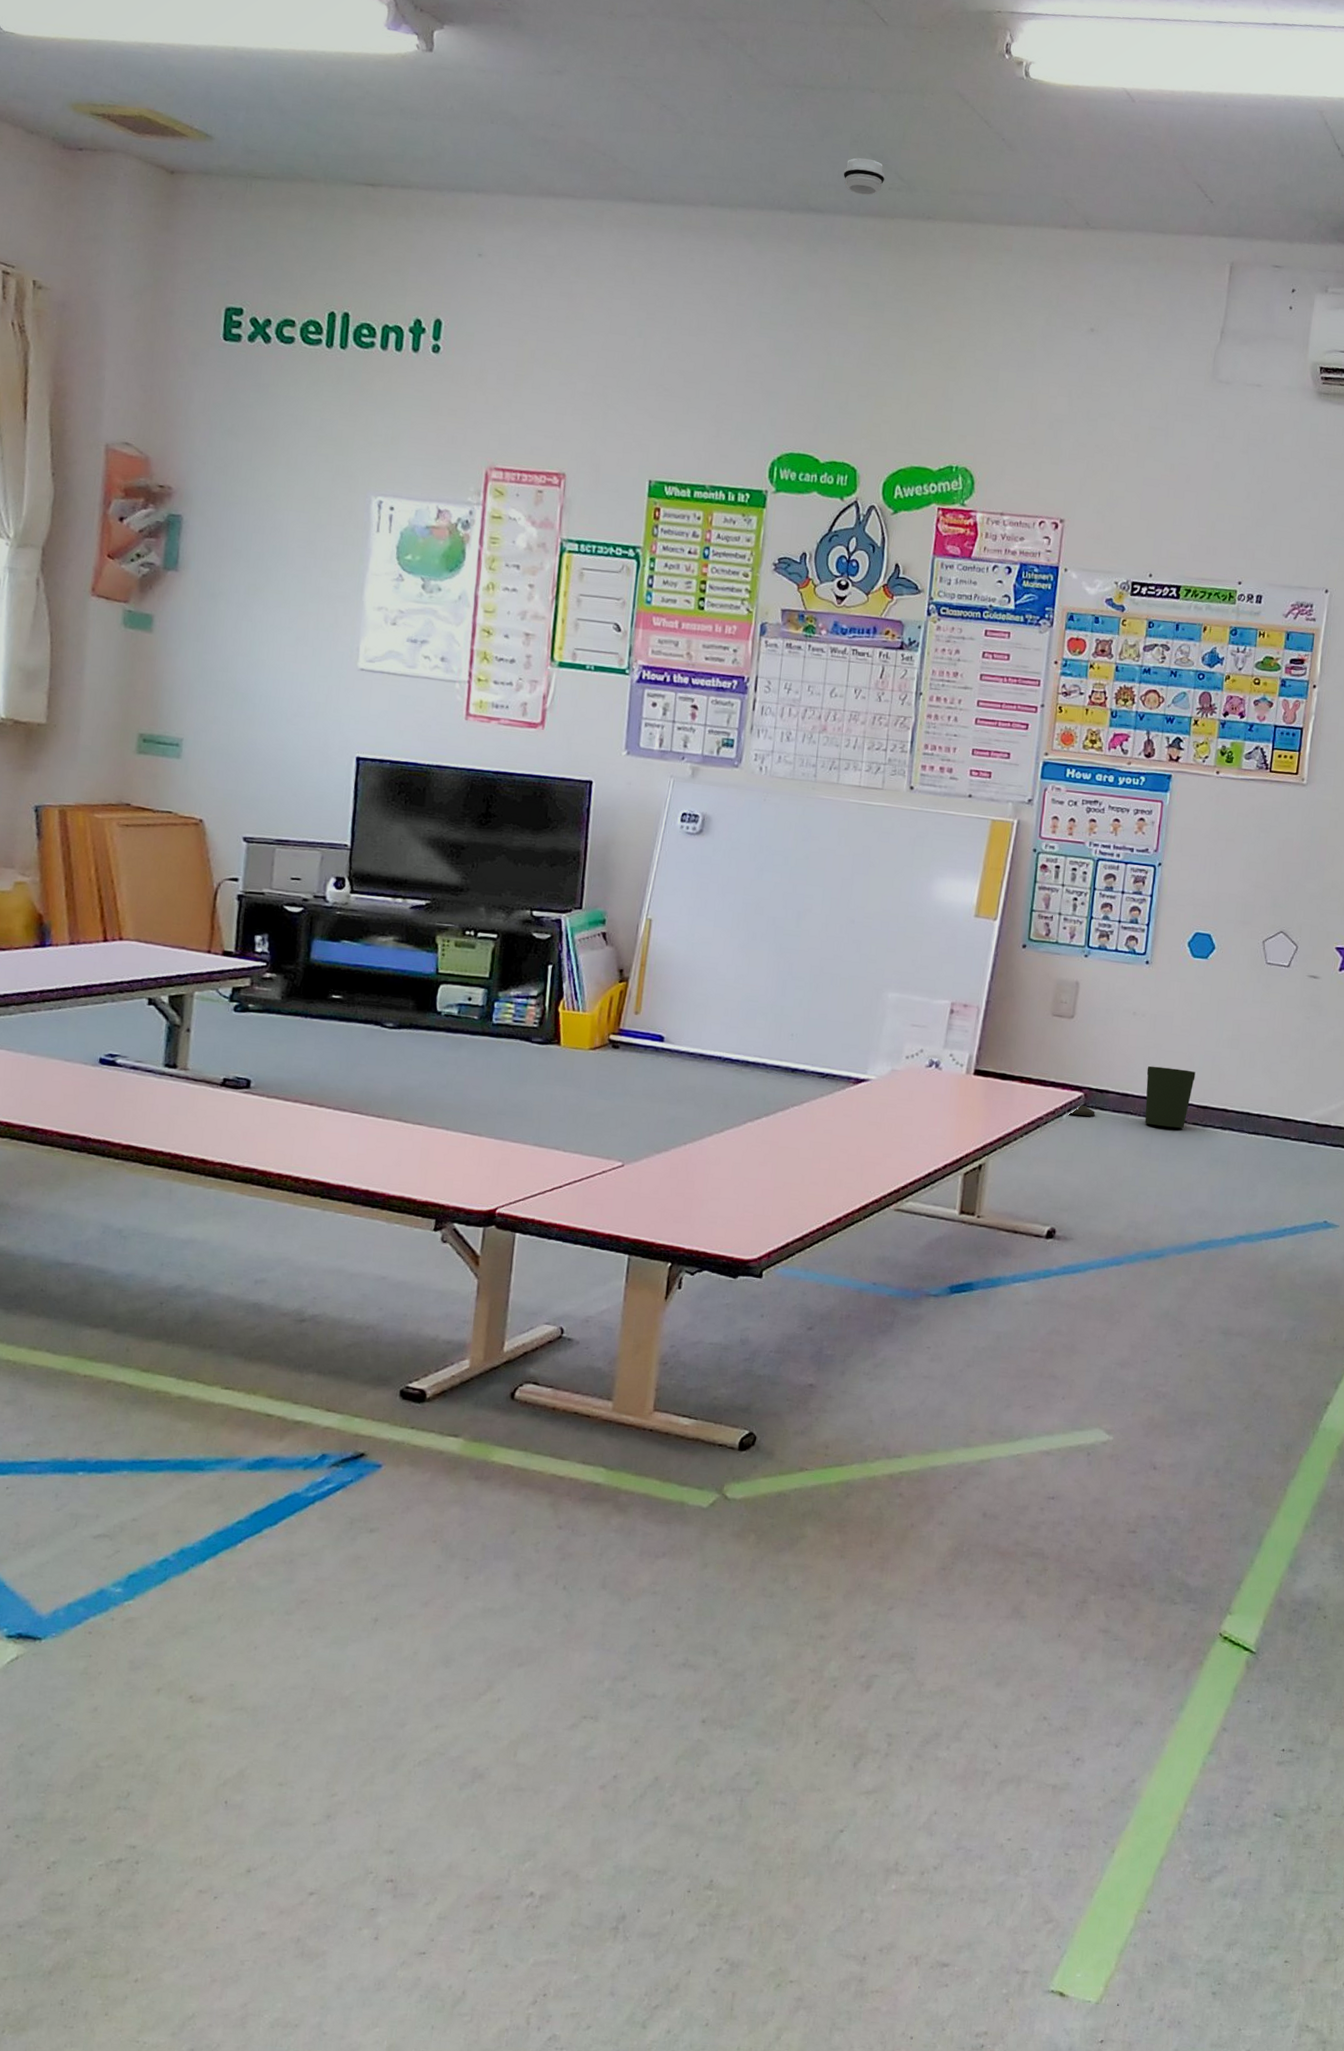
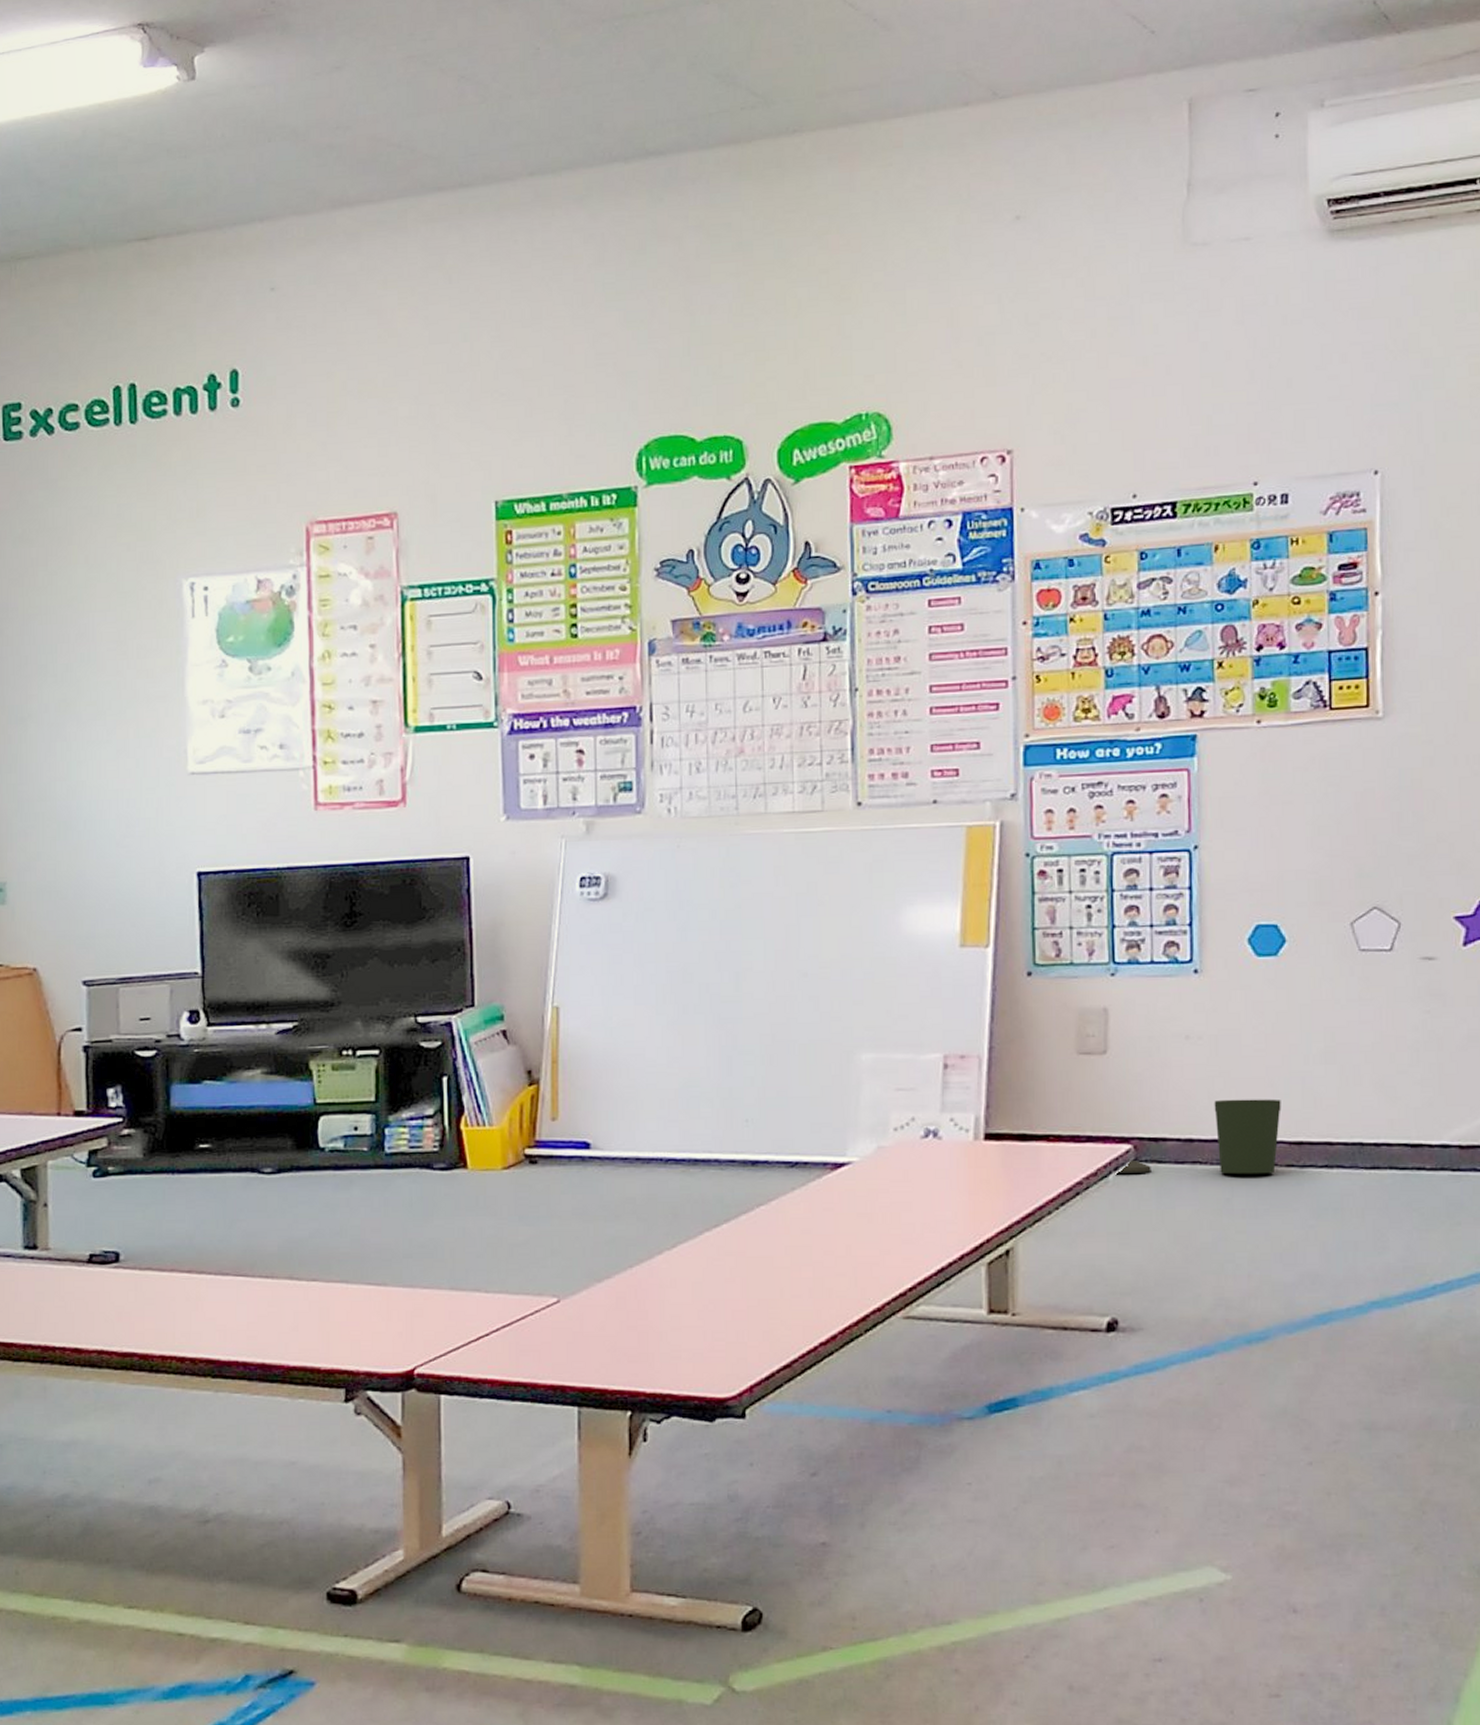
smoke detector: present [843,157,886,195] -> none [683,80,735,124]

